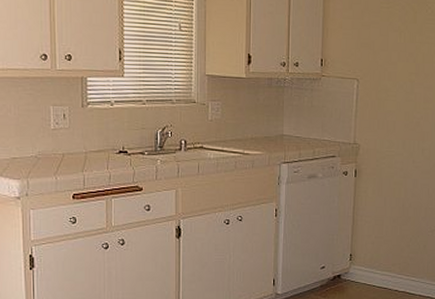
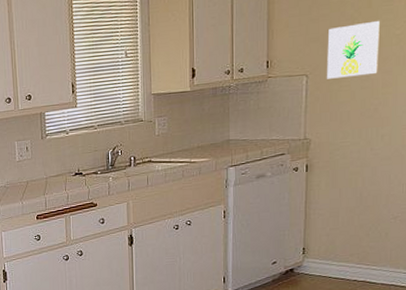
wall art: none [376,36,423,89] -> present [327,20,380,79]

